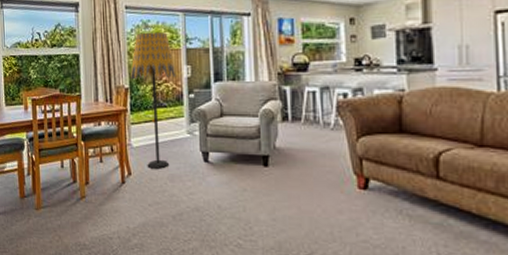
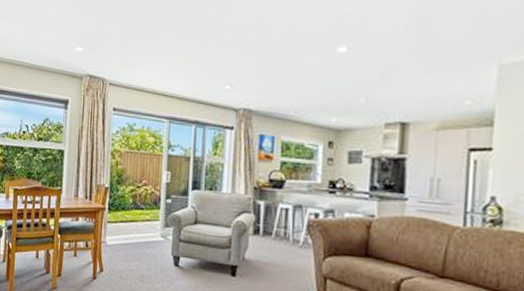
floor lamp: present [130,31,176,169] -> none [112,135,156,269]

